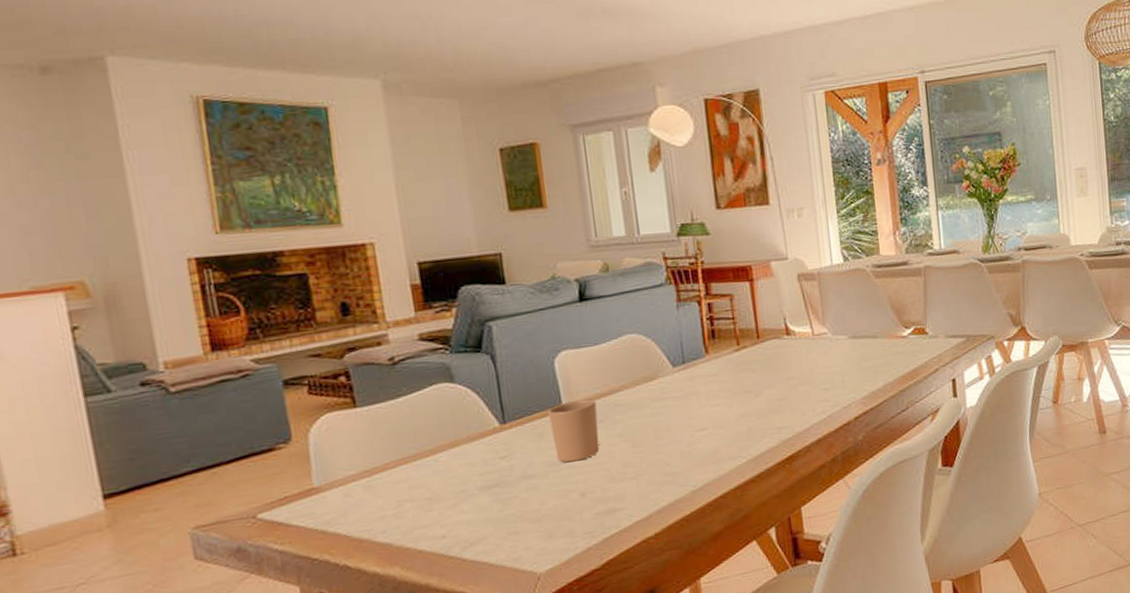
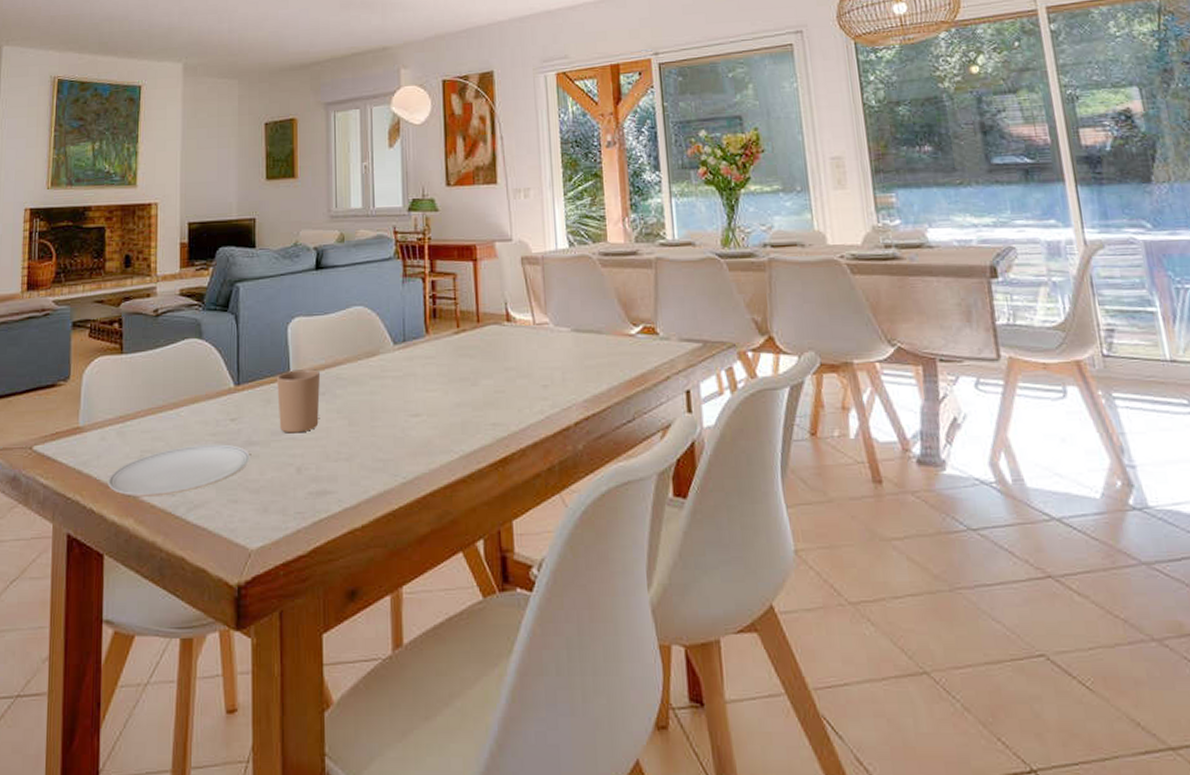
plate: none [360,481,528,547] -> present [107,444,250,497]

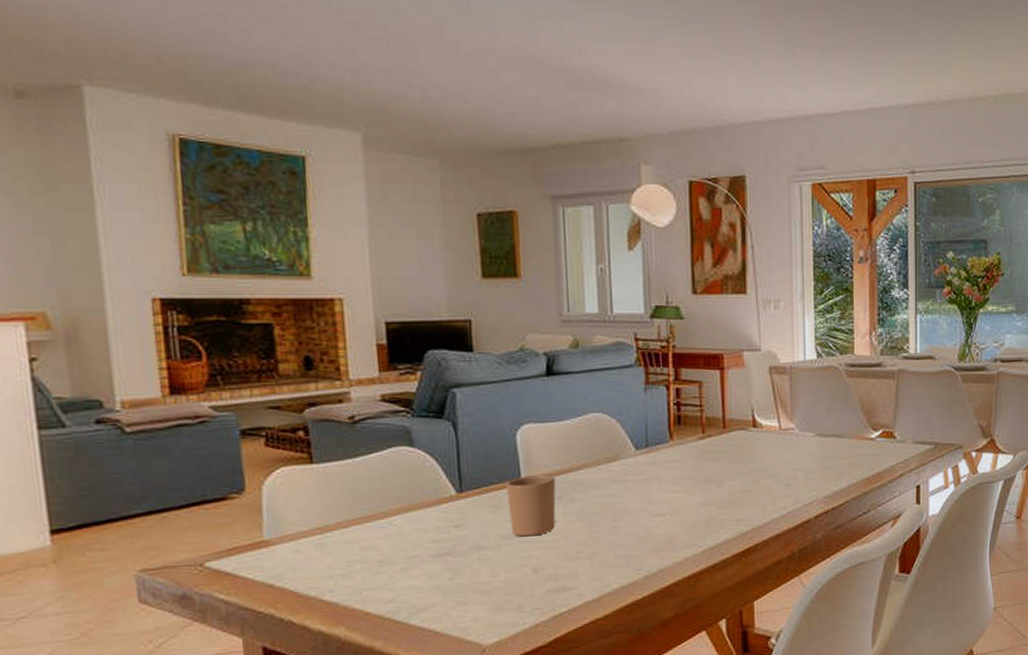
plate: present [107,444,250,497] -> none [308,550,480,606]

